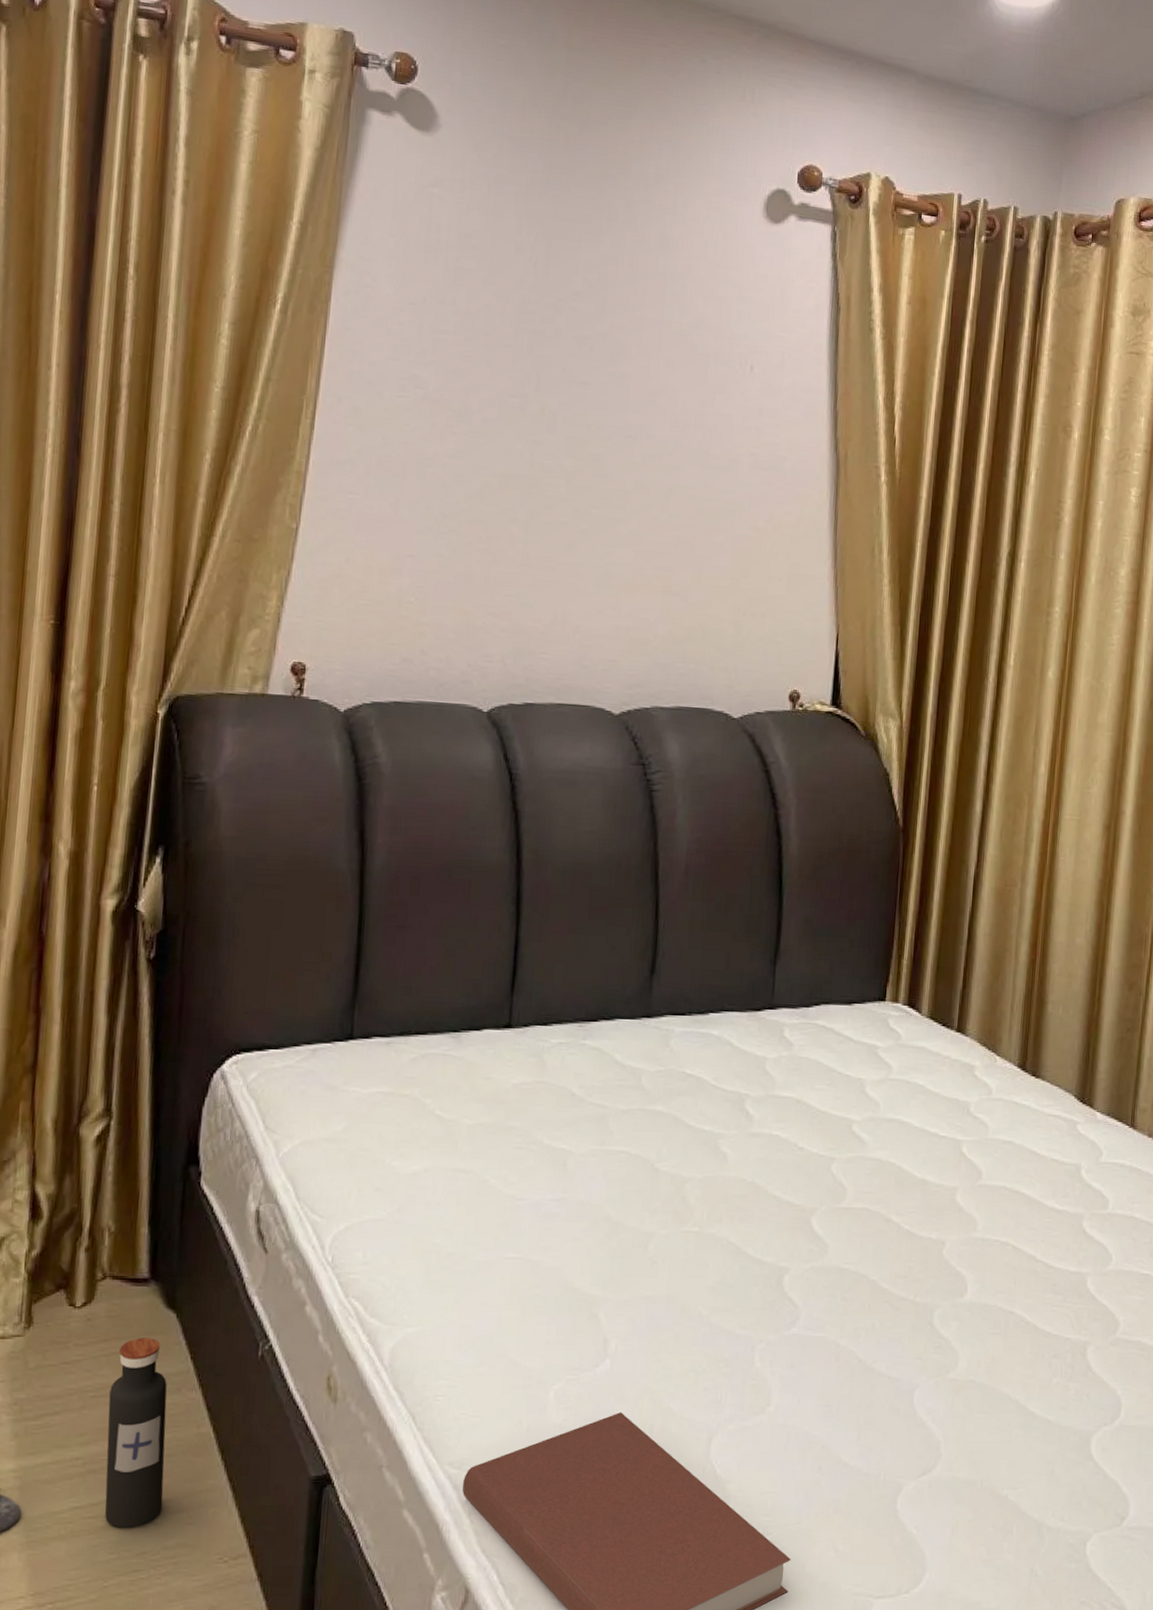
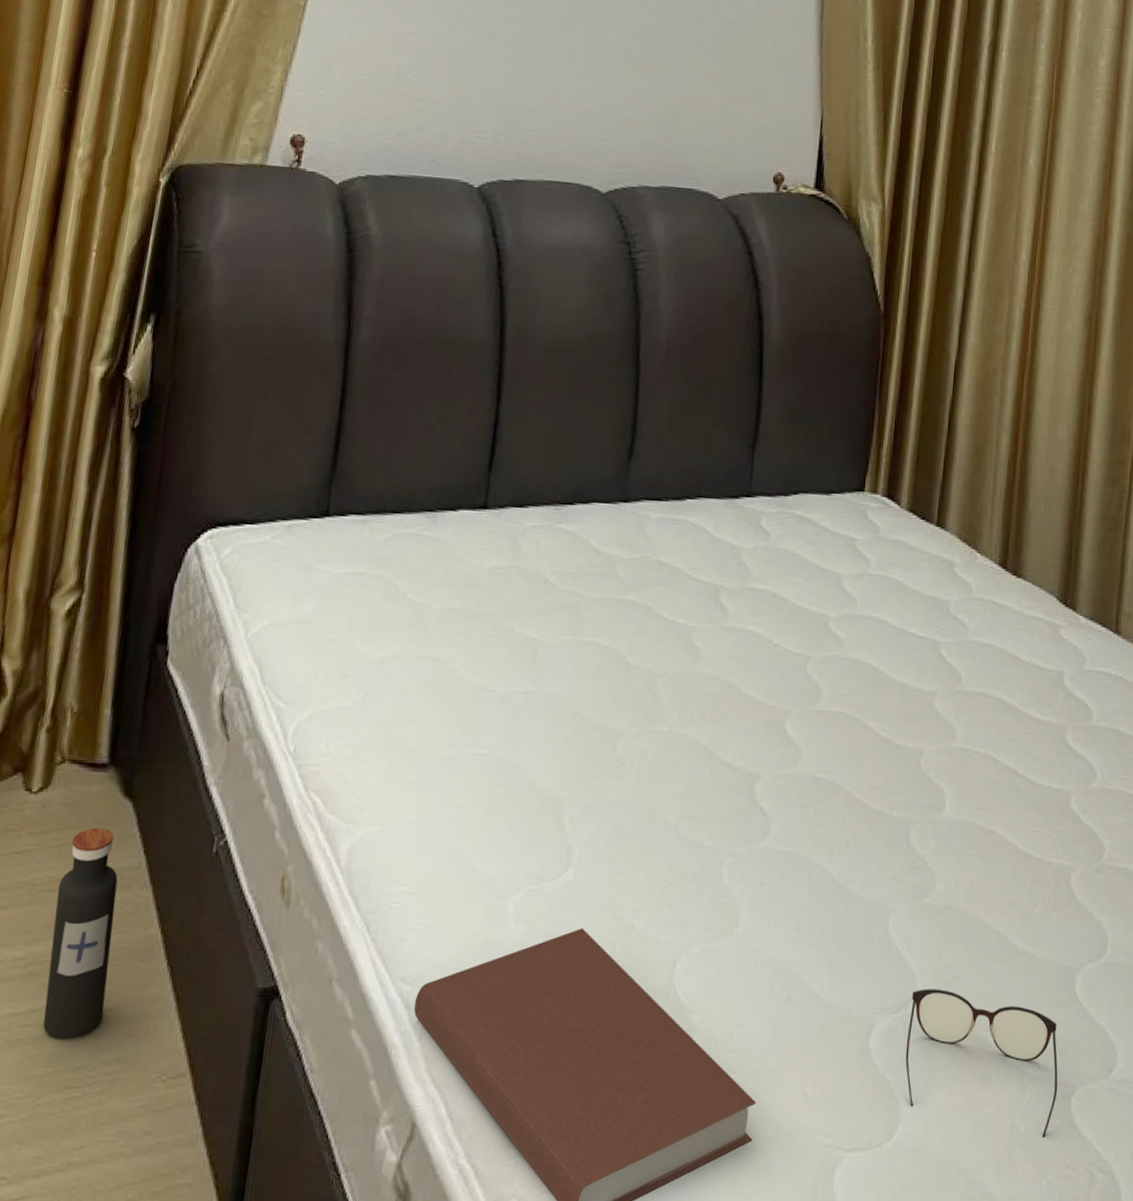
spectacles: none [931,1454,1074,1579] -> present [905,989,1058,1137]

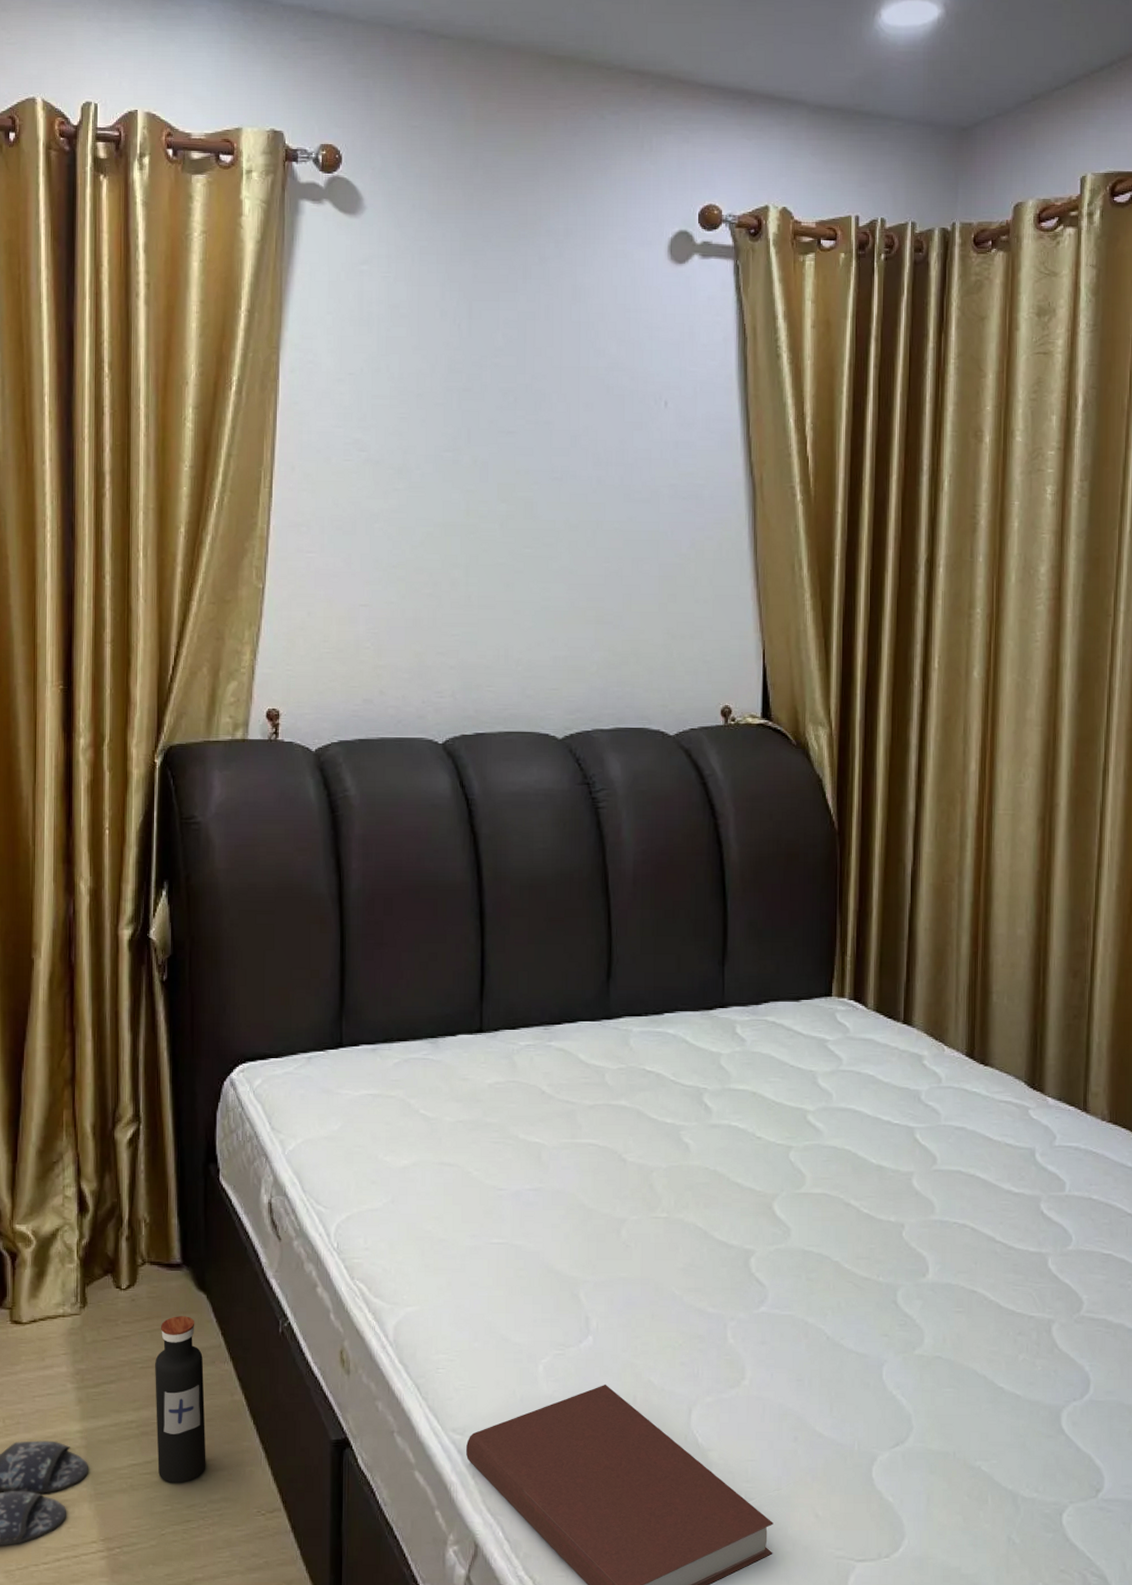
spectacles: present [905,989,1058,1137] -> none [906,1427,1050,1548]

